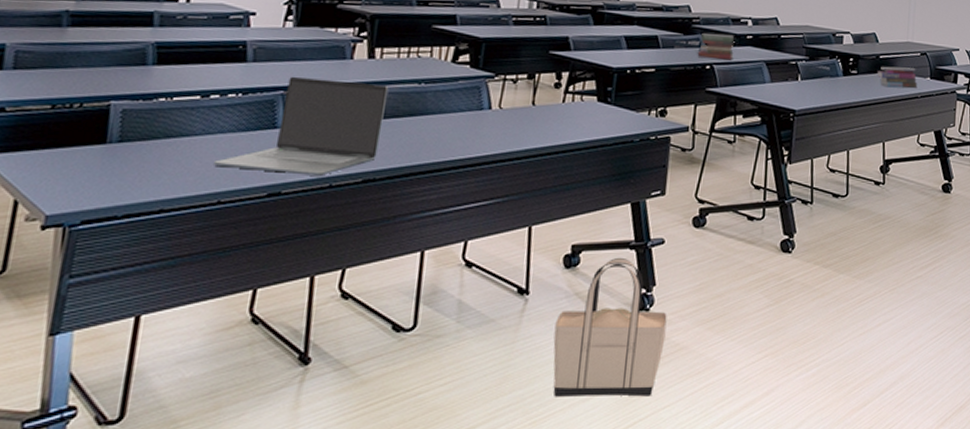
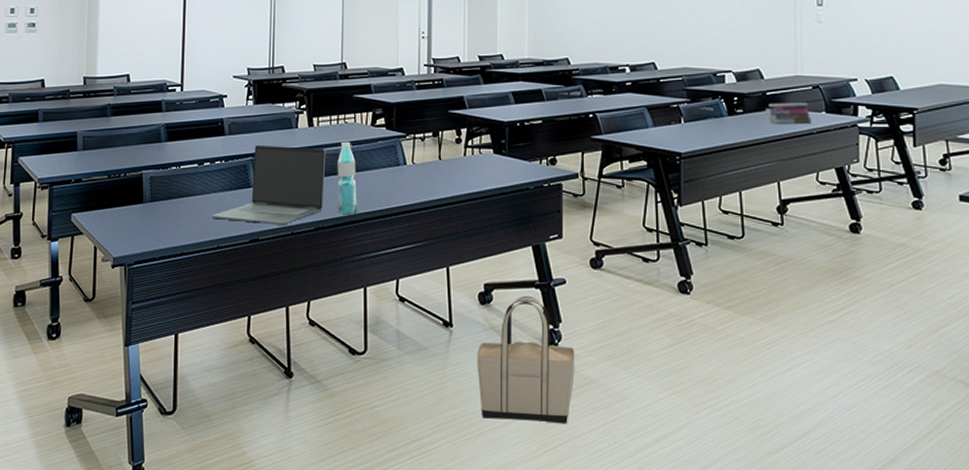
water bottle: none [395,78,427,164] -> present [336,141,359,214]
books: present [697,34,734,60] -> none [580,83,615,108]

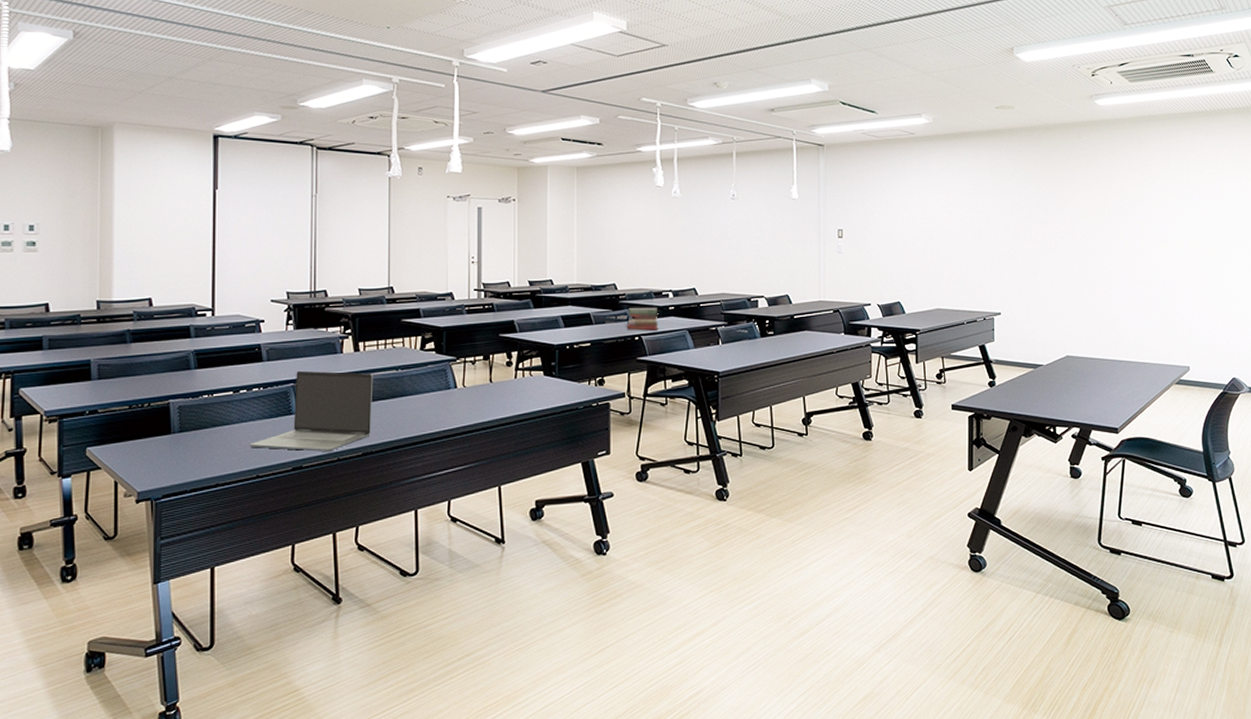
water bottle: present [336,141,359,214] -> none [385,366,409,438]
shopping bag: present [477,295,575,424] -> none [529,509,622,628]
books: none [580,83,615,108] -> present [626,307,659,331]
books: present [766,103,812,125] -> none [793,325,833,345]

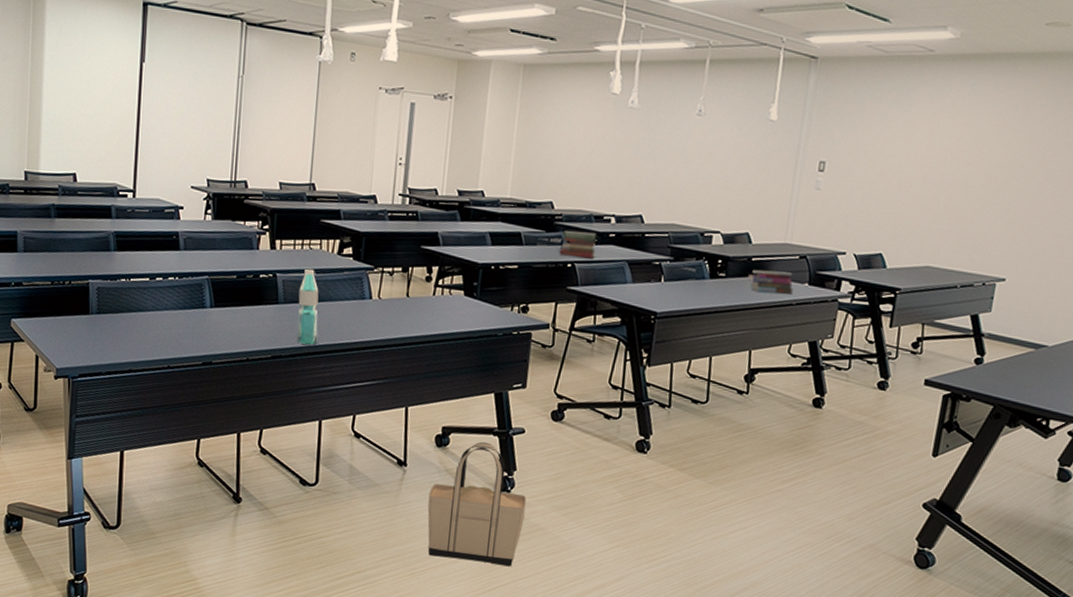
laptop: present [249,370,374,453] -> none [162,263,288,351]
water bottle: none [385,366,409,438] -> present [295,268,319,345]
shopping bag: none [529,509,622,628] -> present [427,441,526,567]
books: none [793,325,833,345] -> present [748,269,794,296]

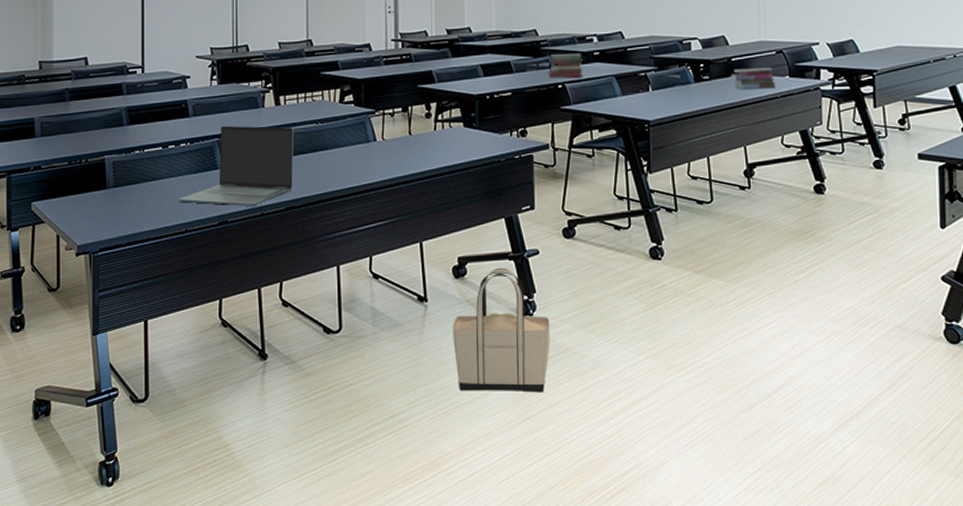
laptop: none [162,263,288,351] -> present [178,125,294,207]
water bottle: present [295,268,319,345] -> none [306,119,329,192]

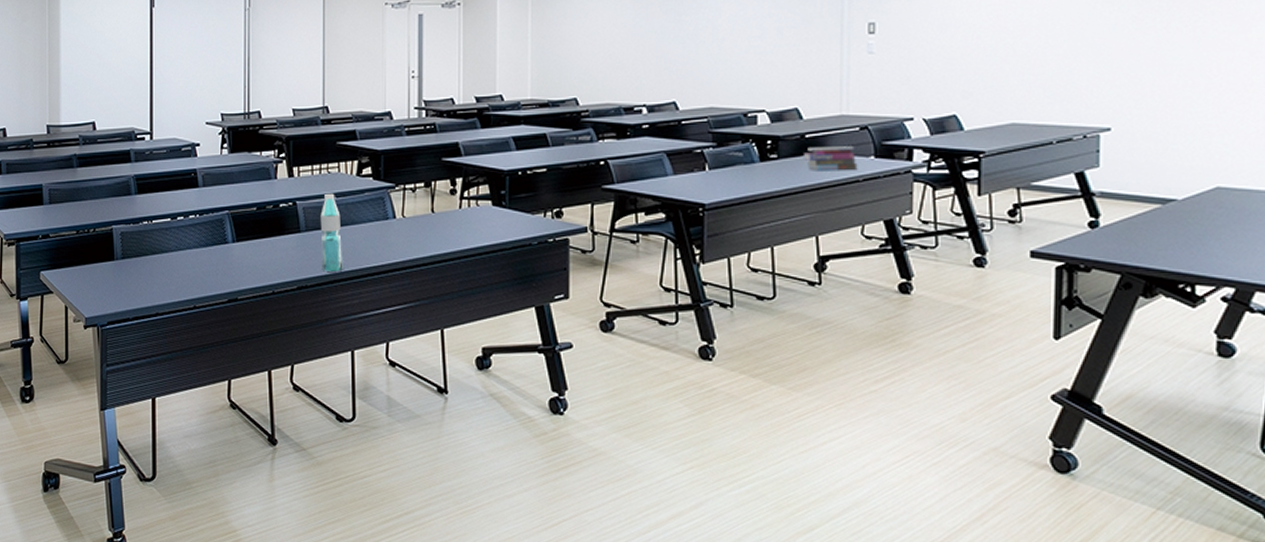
laptop: present [178,125,294,207] -> none [186,197,308,285]
water bottle: none [306,119,329,192] -> present [320,193,345,272]
shopping bag: present [453,267,550,393] -> none [474,360,582,499]
books: present [548,53,583,79] -> none [589,125,629,154]

